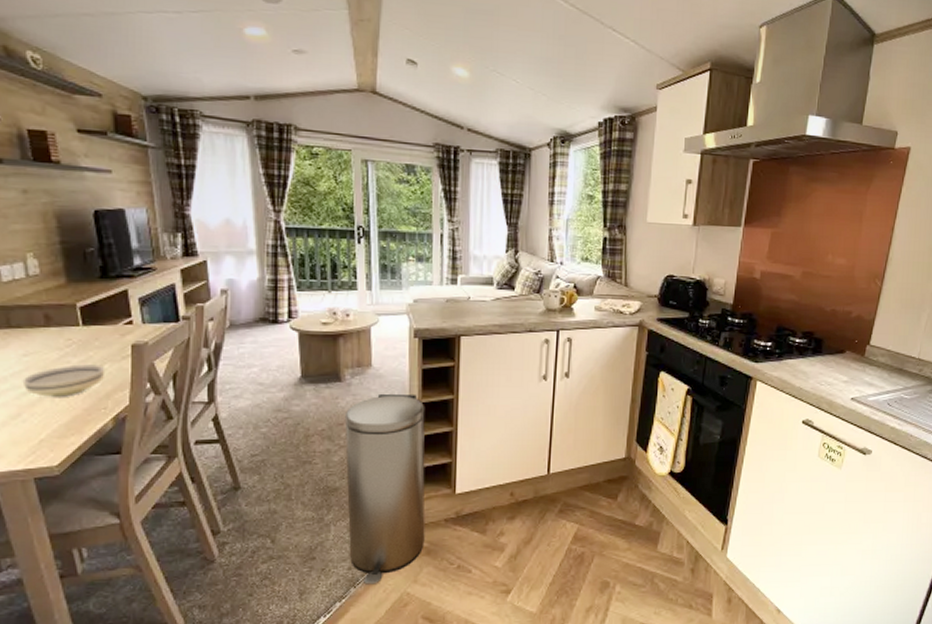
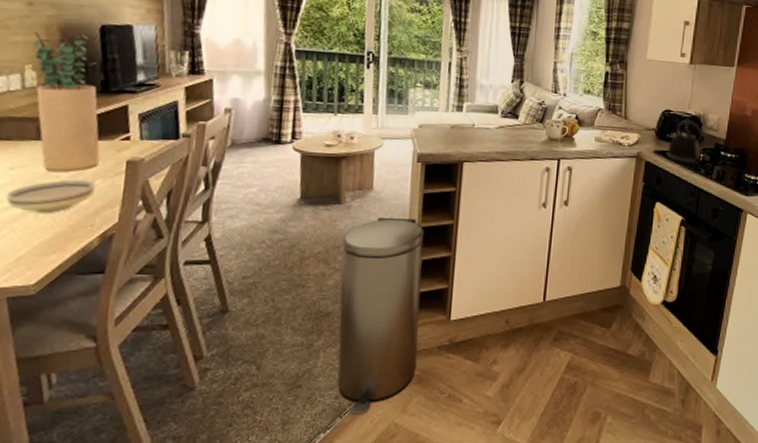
vase: none [31,214,106,358] -> present [32,28,100,173]
kettle: none [670,285,710,332] -> present [666,120,705,165]

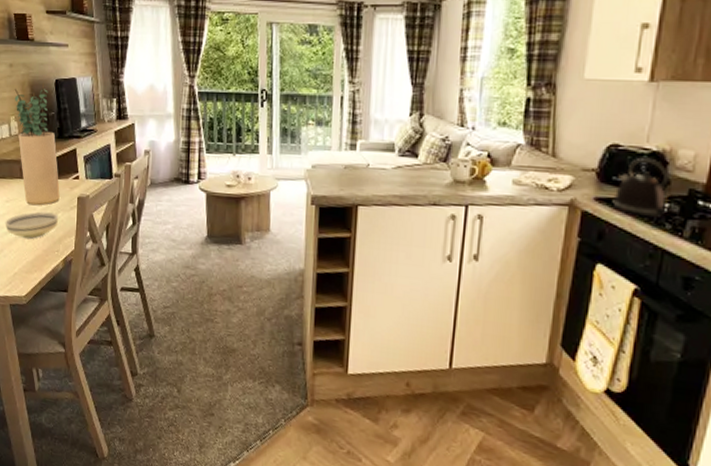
pedal bin: present [337,217,425,415] -> none [243,259,320,453]

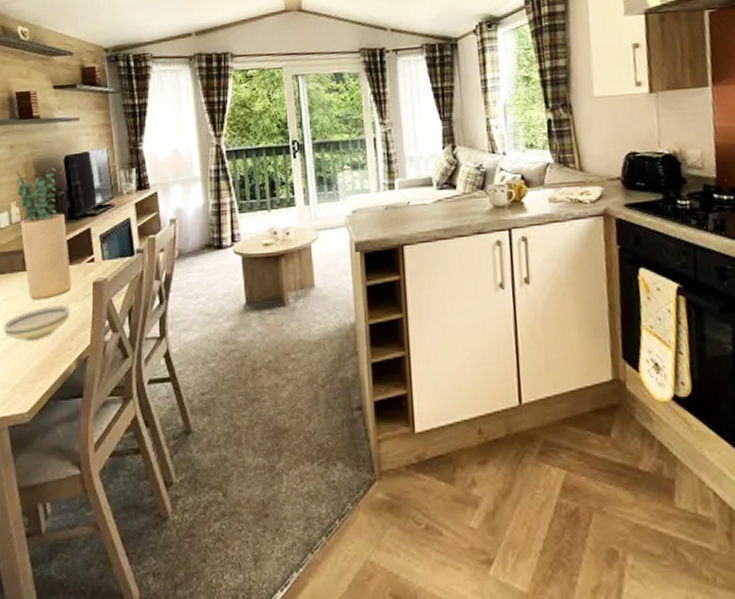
kettle: present [612,157,672,218] -> none [641,160,688,217]

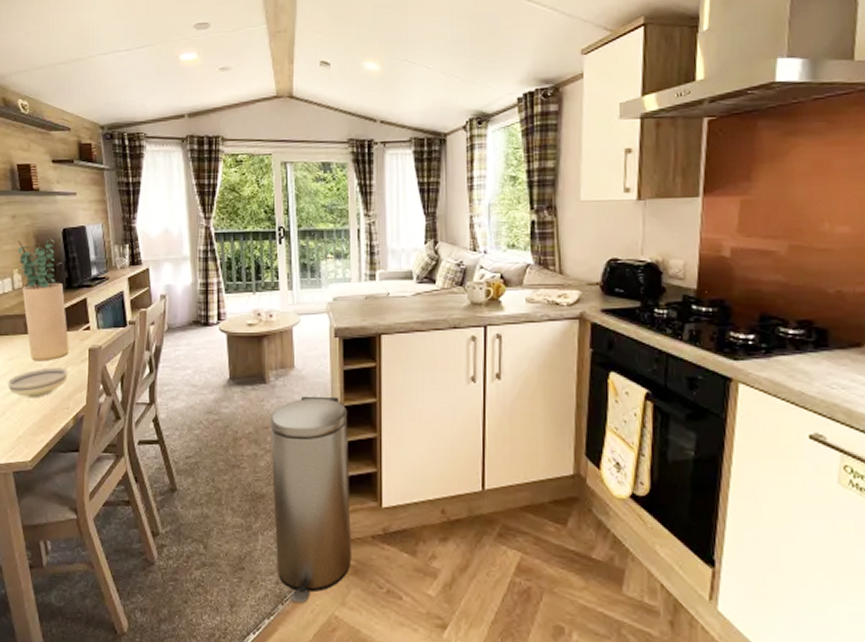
pedal bin: none [290,316,385,550] -> present [269,396,352,603]

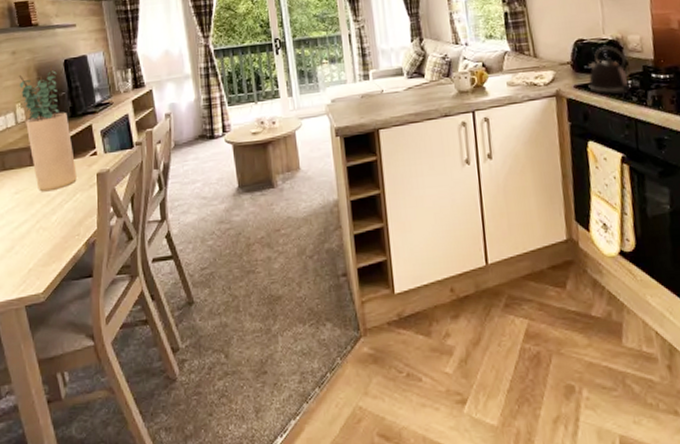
bowl: present [7,367,68,397] -> none [14,195,77,229]
pedal bin: present [269,396,352,603] -> none [280,194,370,399]
kettle: none [617,269,667,325] -> present [588,46,630,95]

